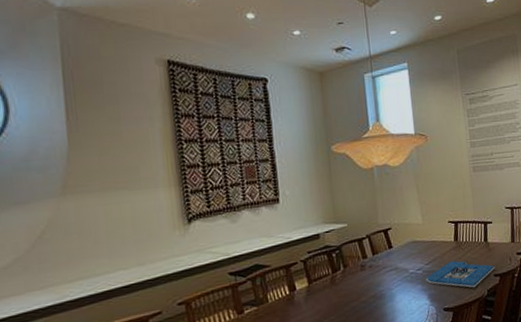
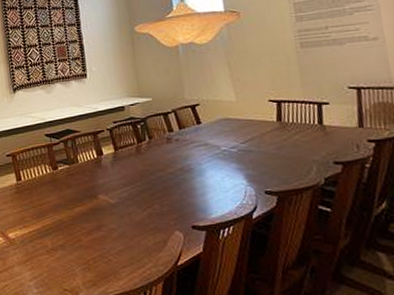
board game: present [426,260,495,288] -> none [241,142,335,174]

